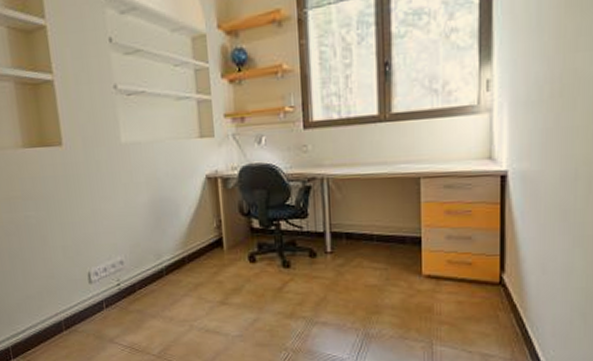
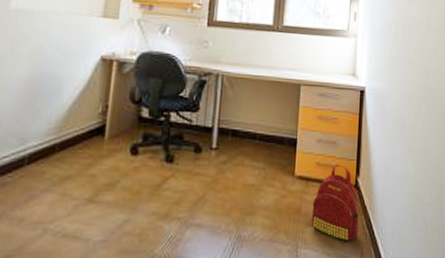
backpack: none [446,260,506,340] -> present [311,164,359,242]

